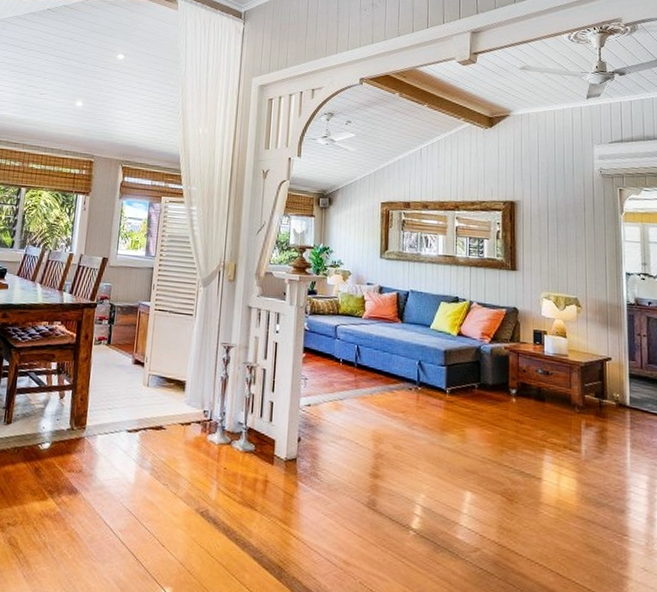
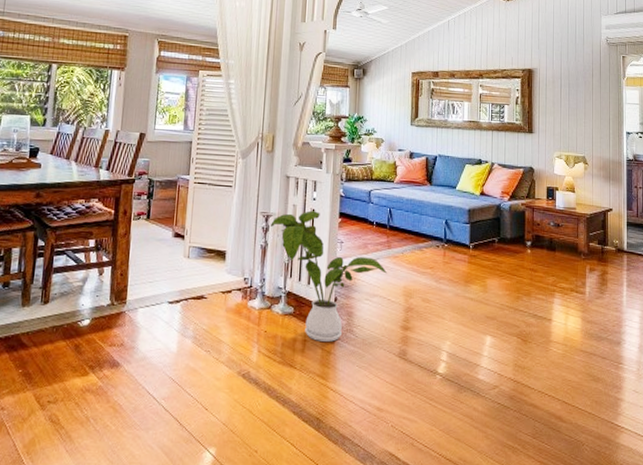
house plant: none [232,344,354,485] -> present [271,211,387,342]

